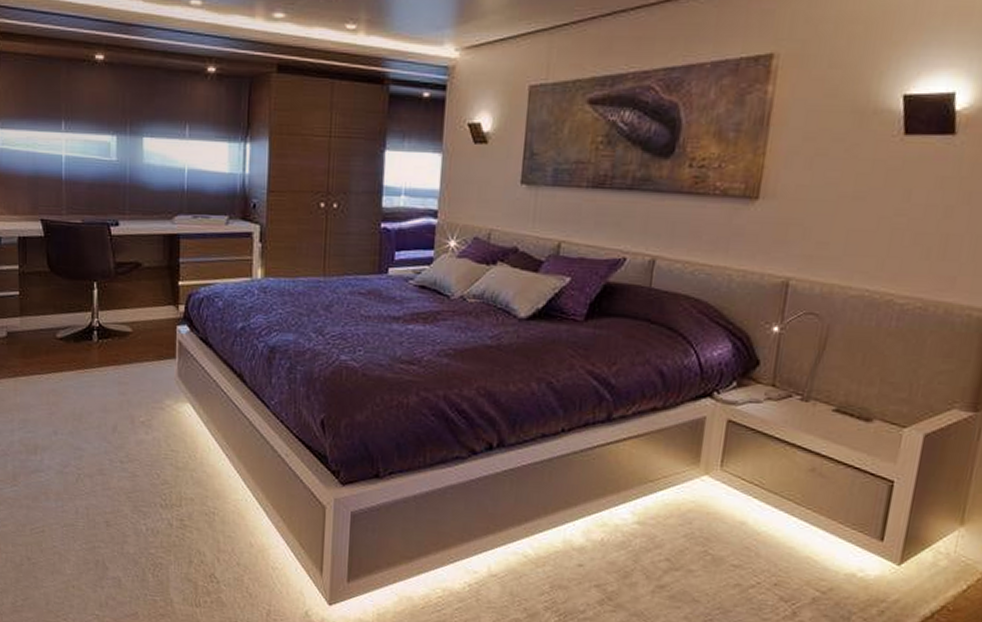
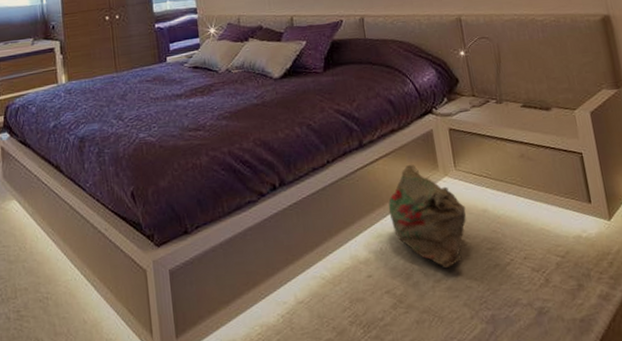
bag: none [622,453,720,576] -> present [388,165,466,269]

